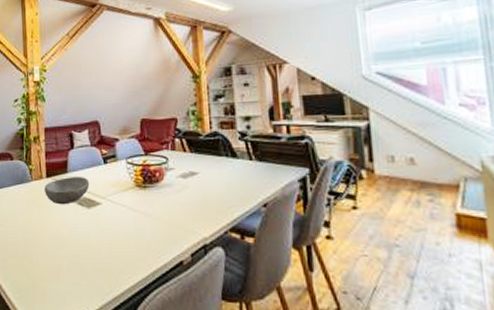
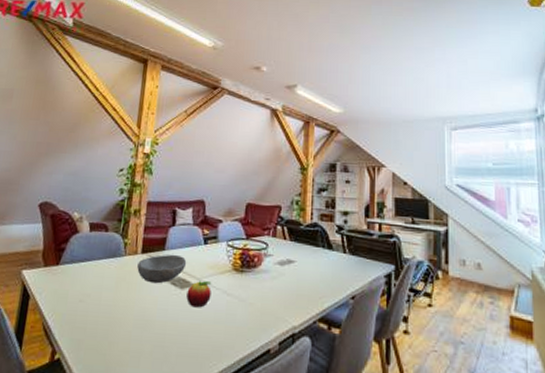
fruit: none [94,199,118,225] -> present [186,281,212,308]

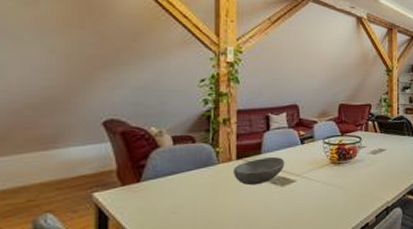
fruit: present [186,281,212,308] -> none [288,176,312,201]

